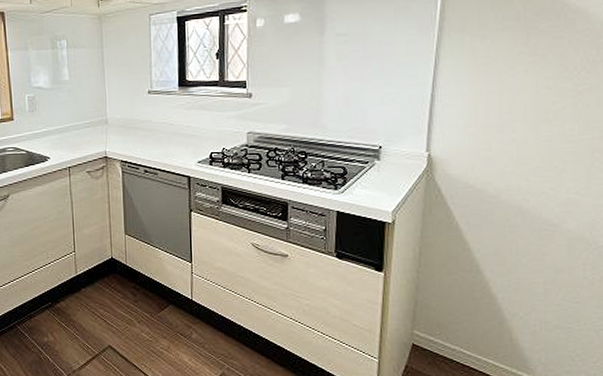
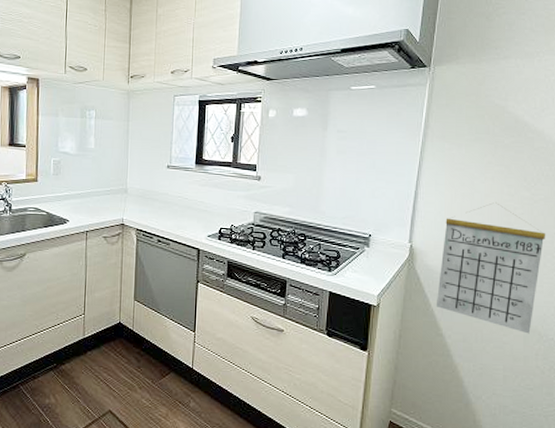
calendar: none [461,98,594,242] -> present [436,202,546,334]

